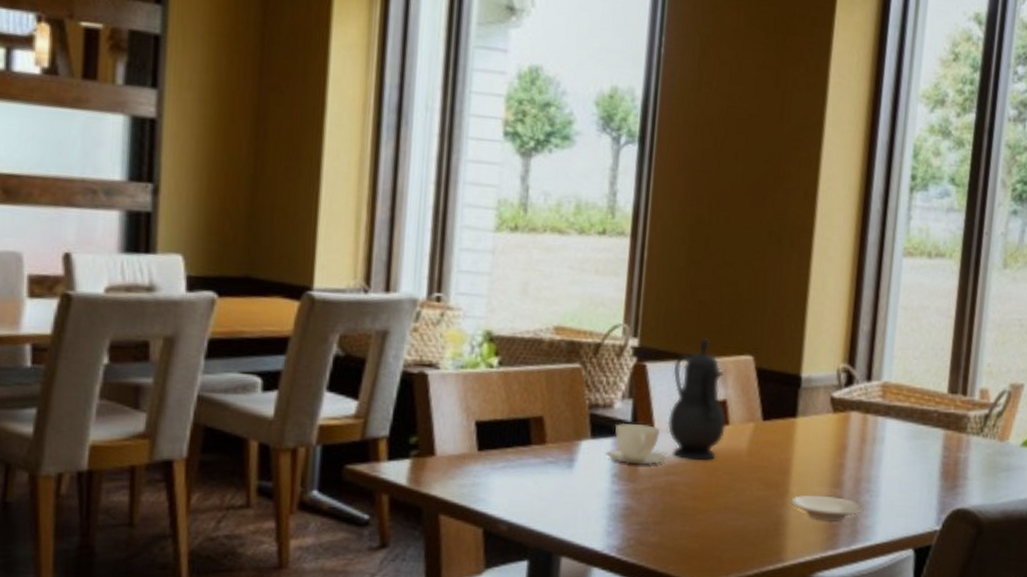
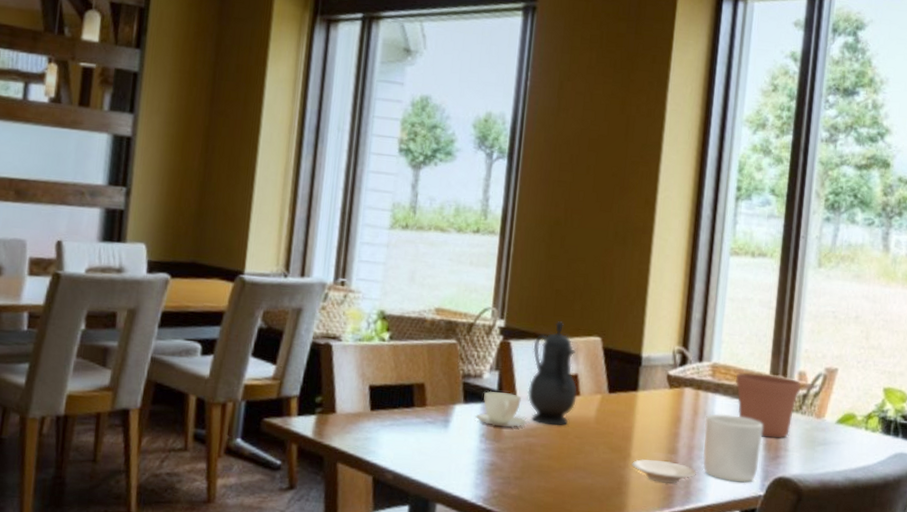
mug: none [871,440,939,517] -> present [702,414,763,483]
flower pot: none [909,392,983,465] -> present [736,372,801,438]

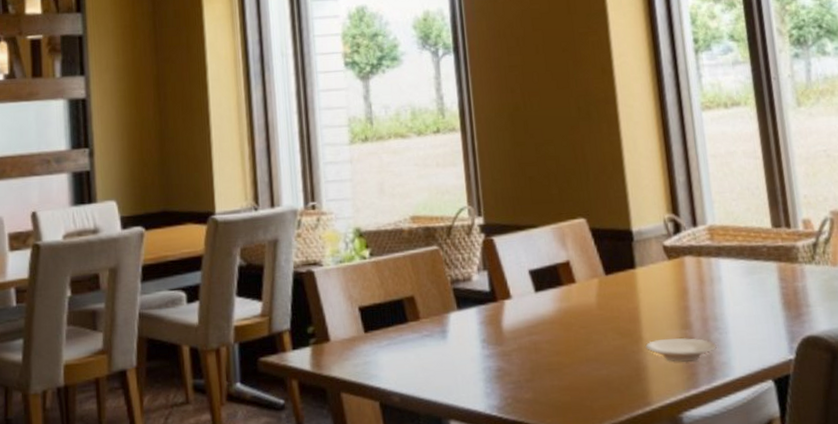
teacup: present [475,391,527,428] -> none [472,292,527,329]
coffeepot: present [527,321,578,426] -> none [517,209,573,319]
mug: present [702,414,763,483] -> none [713,276,782,349]
flower pot: present [736,372,801,438] -> none [736,227,809,296]

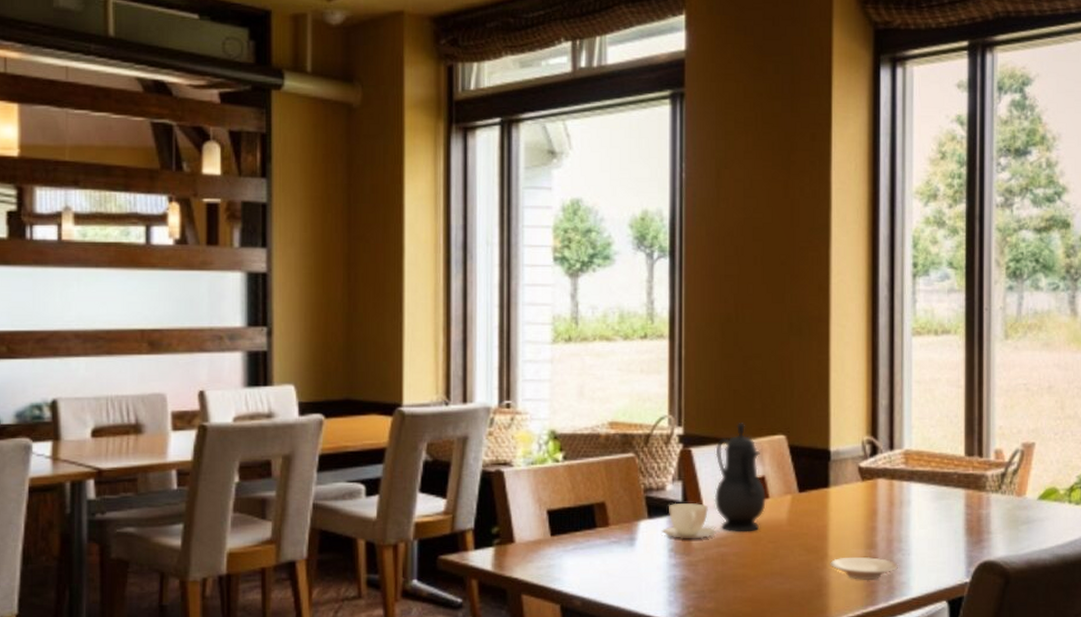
teacup: none [472,292,527,329] -> present [662,503,716,539]
coffeepot: none [517,209,573,319] -> present [714,423,766,531]

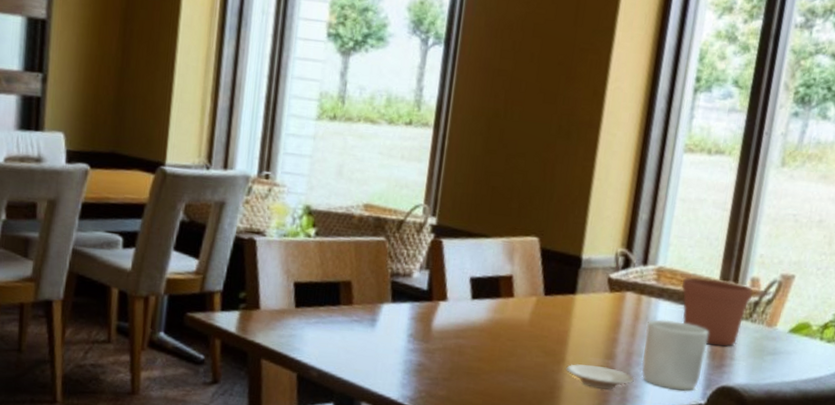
teacup: present [662,503,716,539] -> none [403,291,457,329]
coffeepot: present [714,423,766,531] -> none [459,220,512,328]
mug: none [902,501,963,571] -> present [641,319,709,391]
flower pot: none [930,456,999,522] -> present [681,277,753,346]

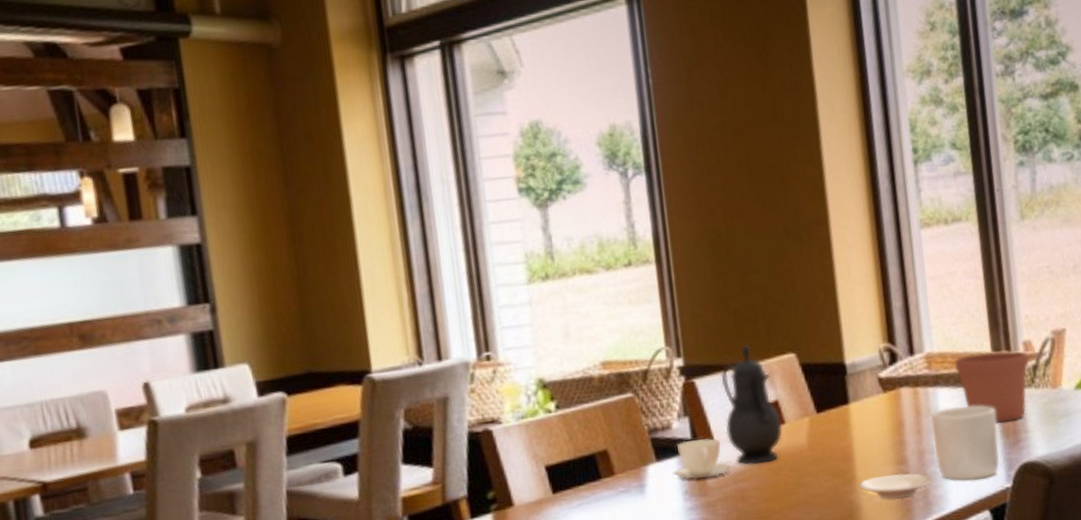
teacup: none [403,291,457,329] -> present [673,438,732,480]
coffeepot: none [459,220,512,328] -> present [720,345,783,465]

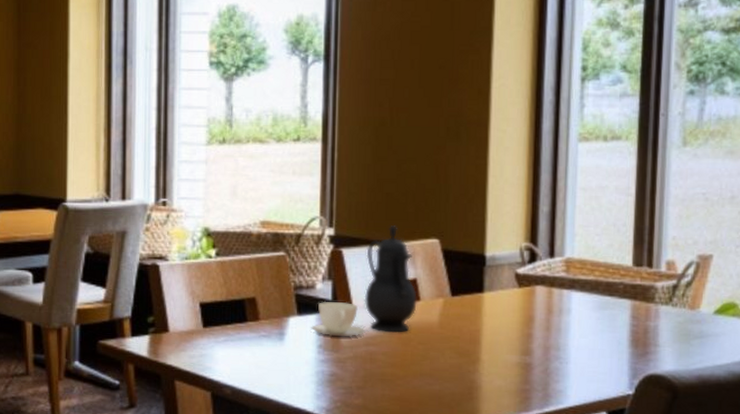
saucer: present [859,473,933,499] -> none [482,362,555,386]
mug: present [930,404,999,481] -> none [560,311,628,382]
flower pot: present [955,351,1029,422] -> none [594,266,670,333]

